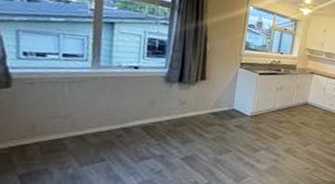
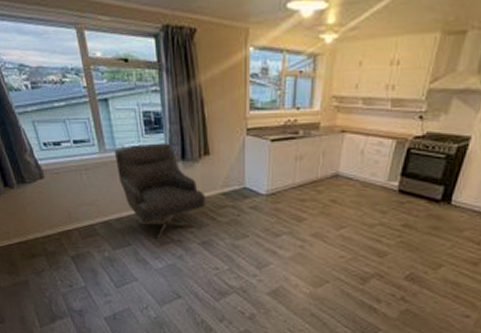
chair: none [107,65,196,154] -> present [114,143,206,238]

